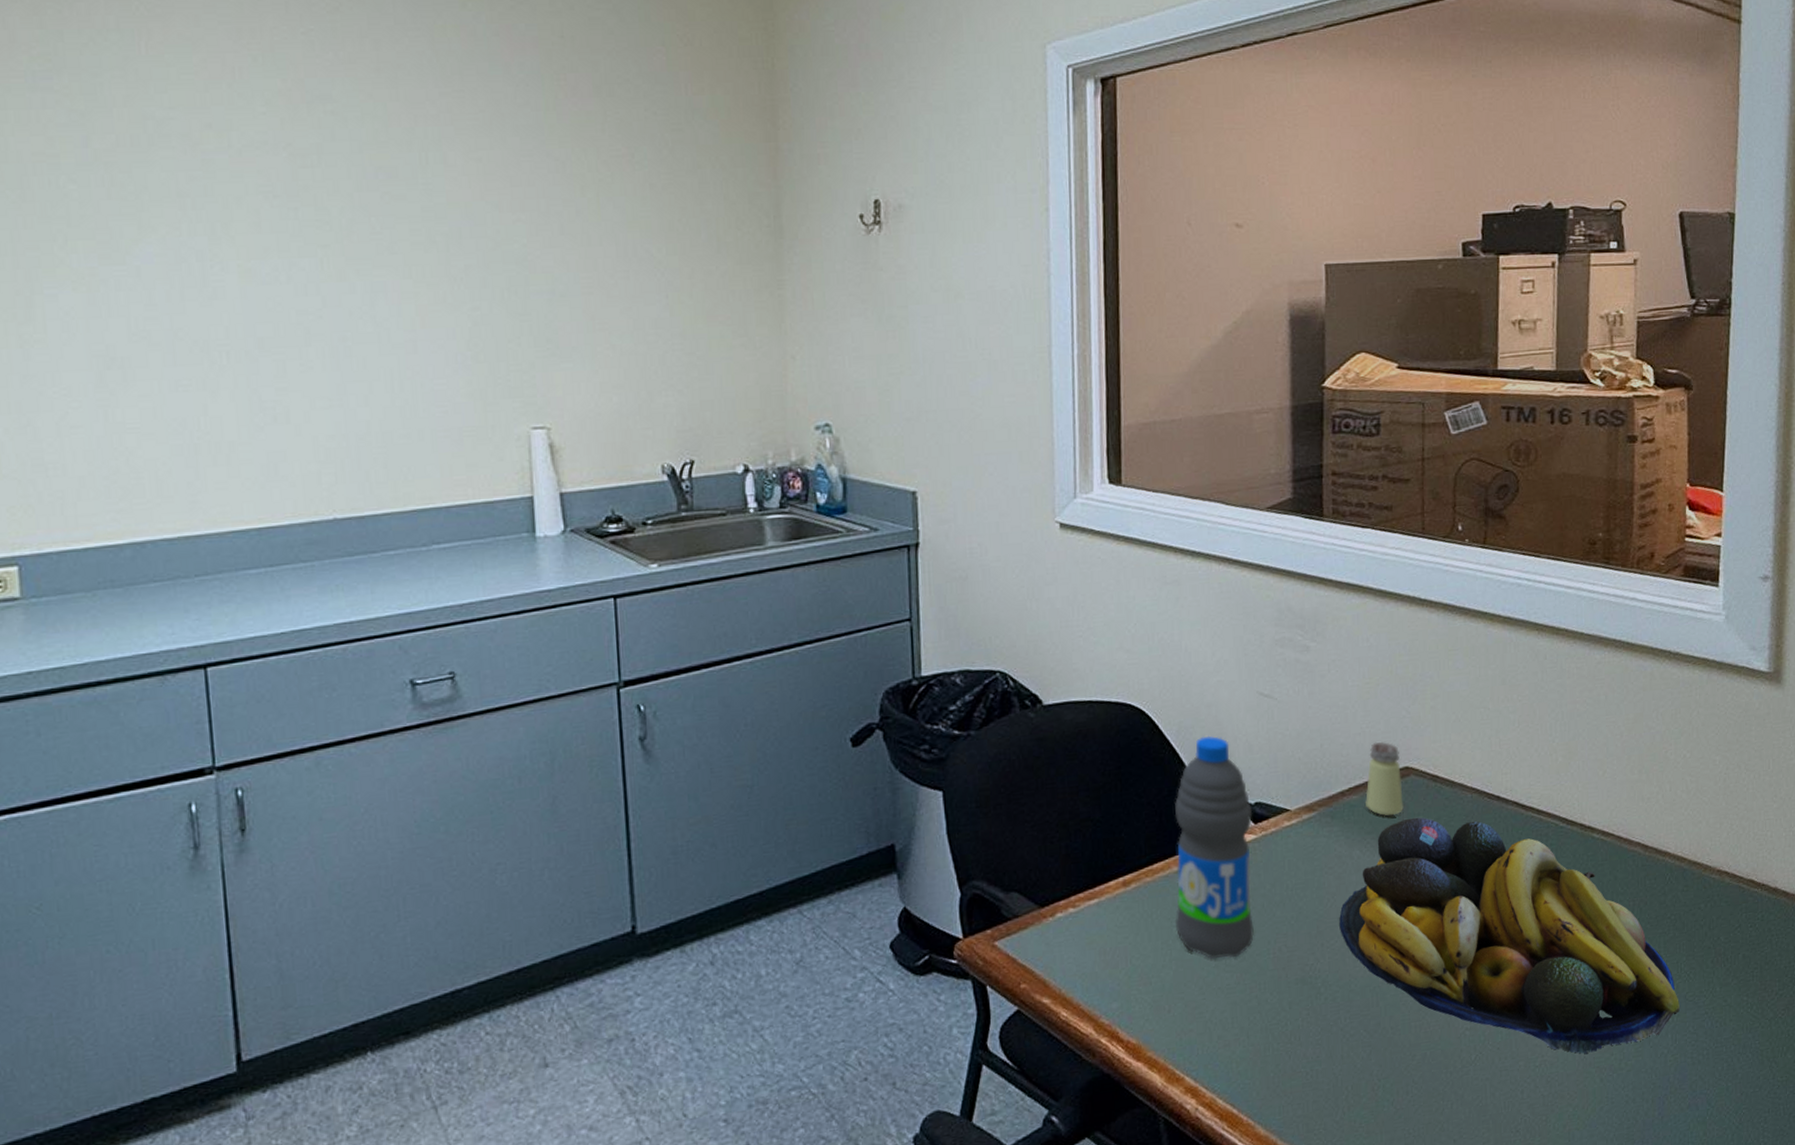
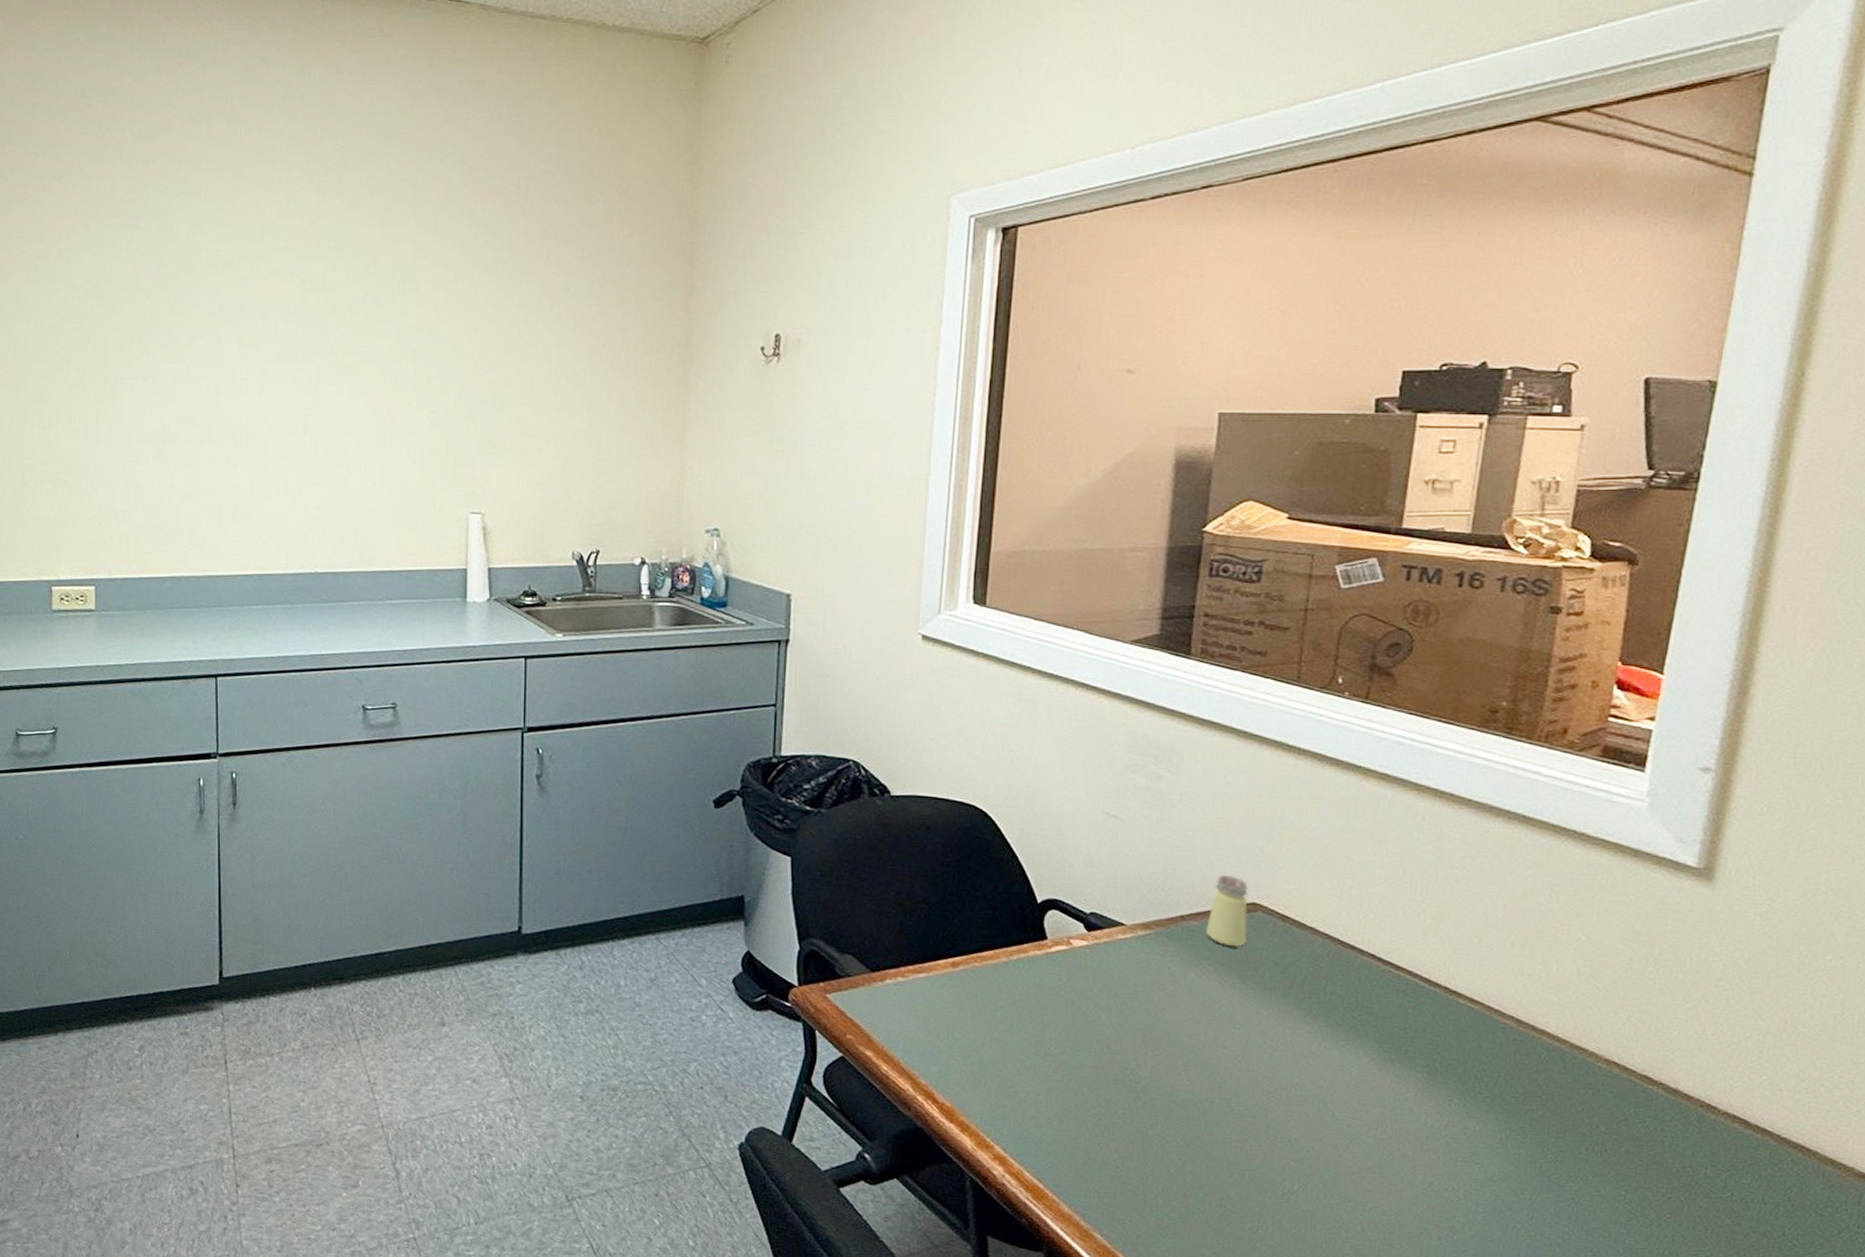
water bottle: present [1175,735,1254,959] -> none [999,844,1087,1049]
fruit bowl: present [1339,817,1680,1054] -> none [1165,951,1542,1211]

